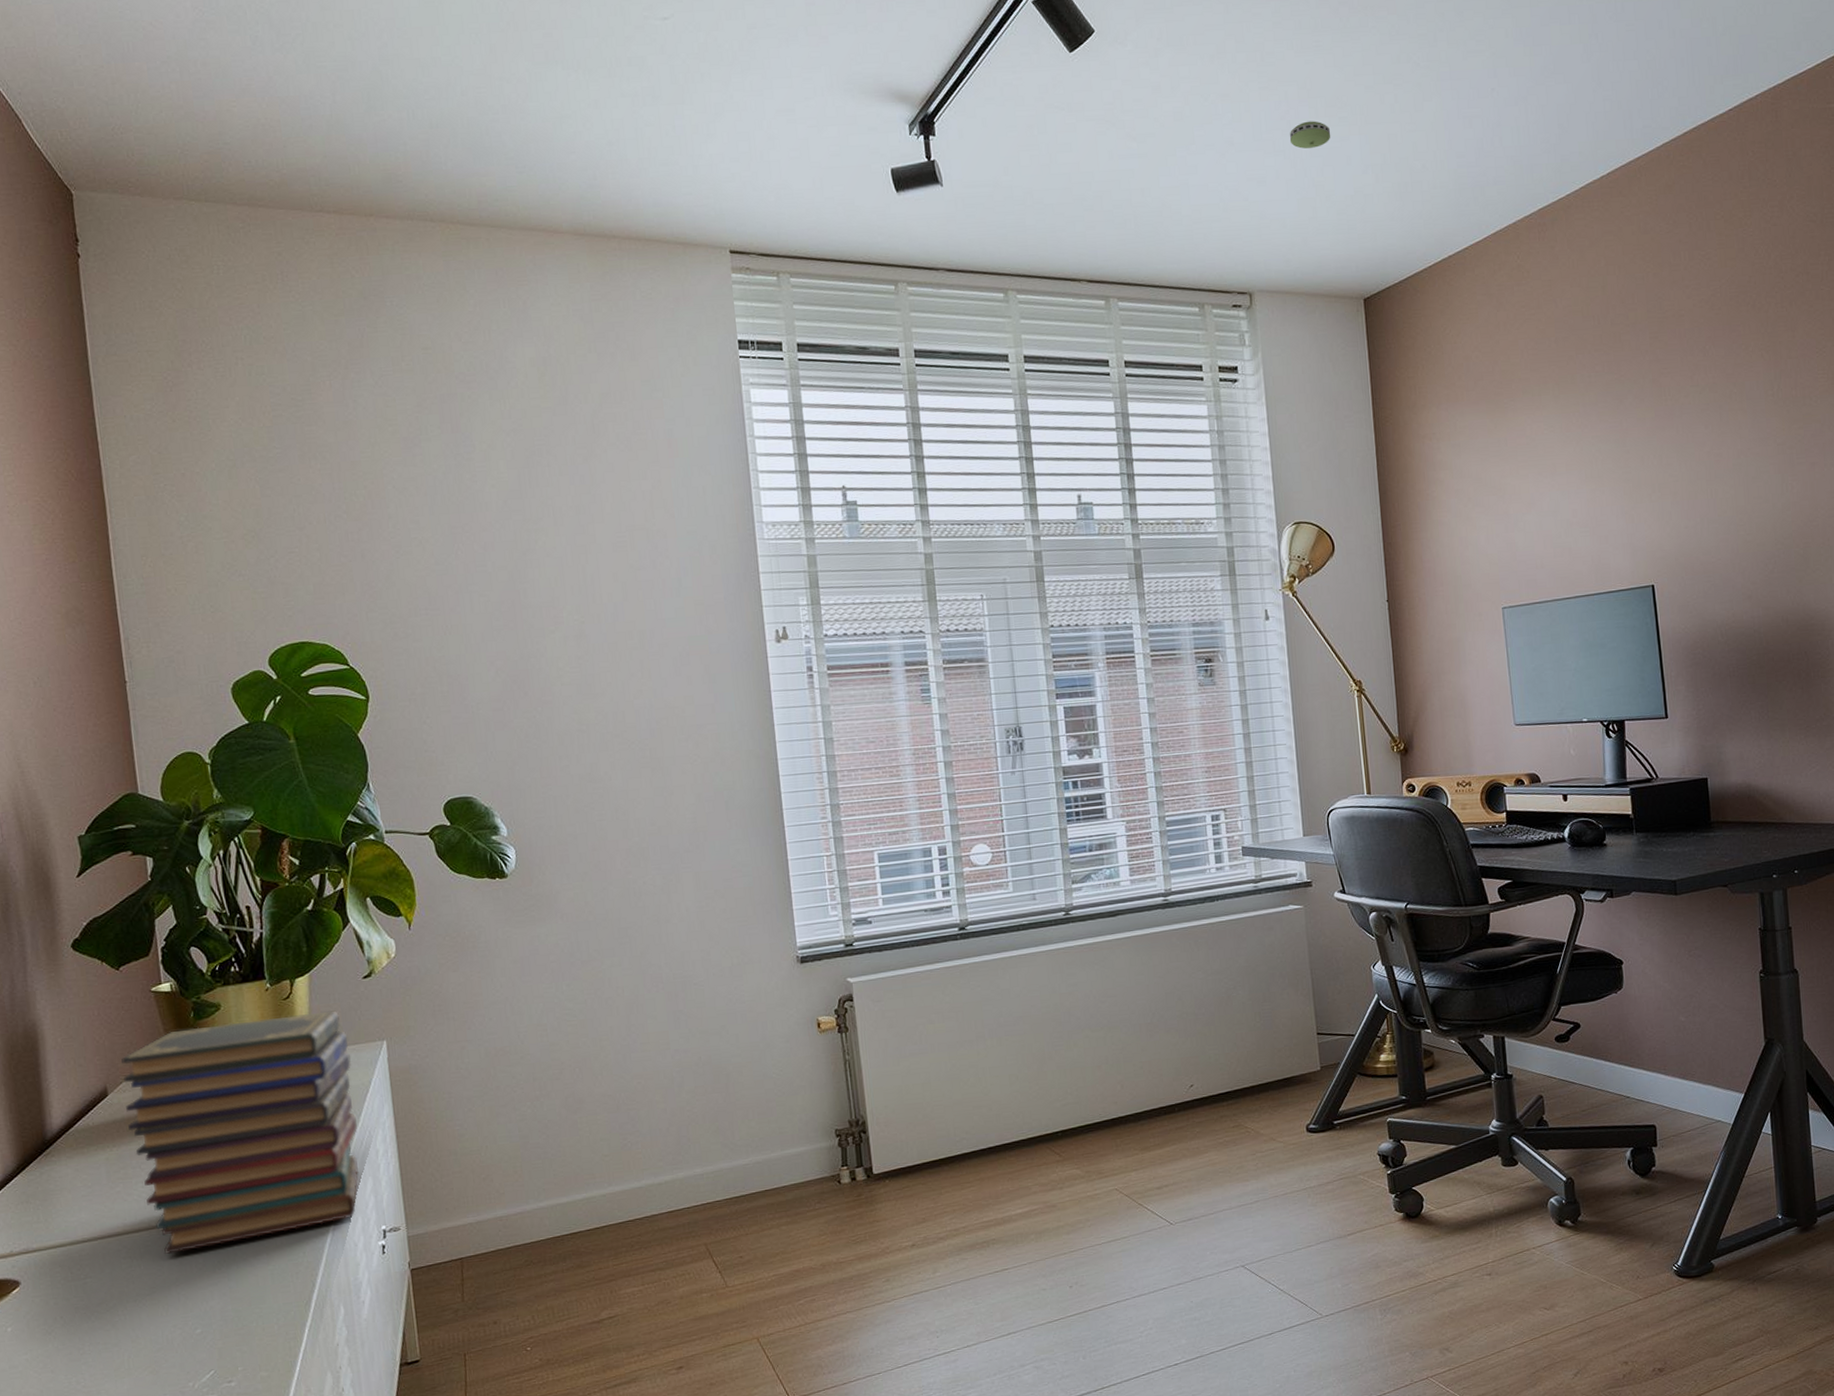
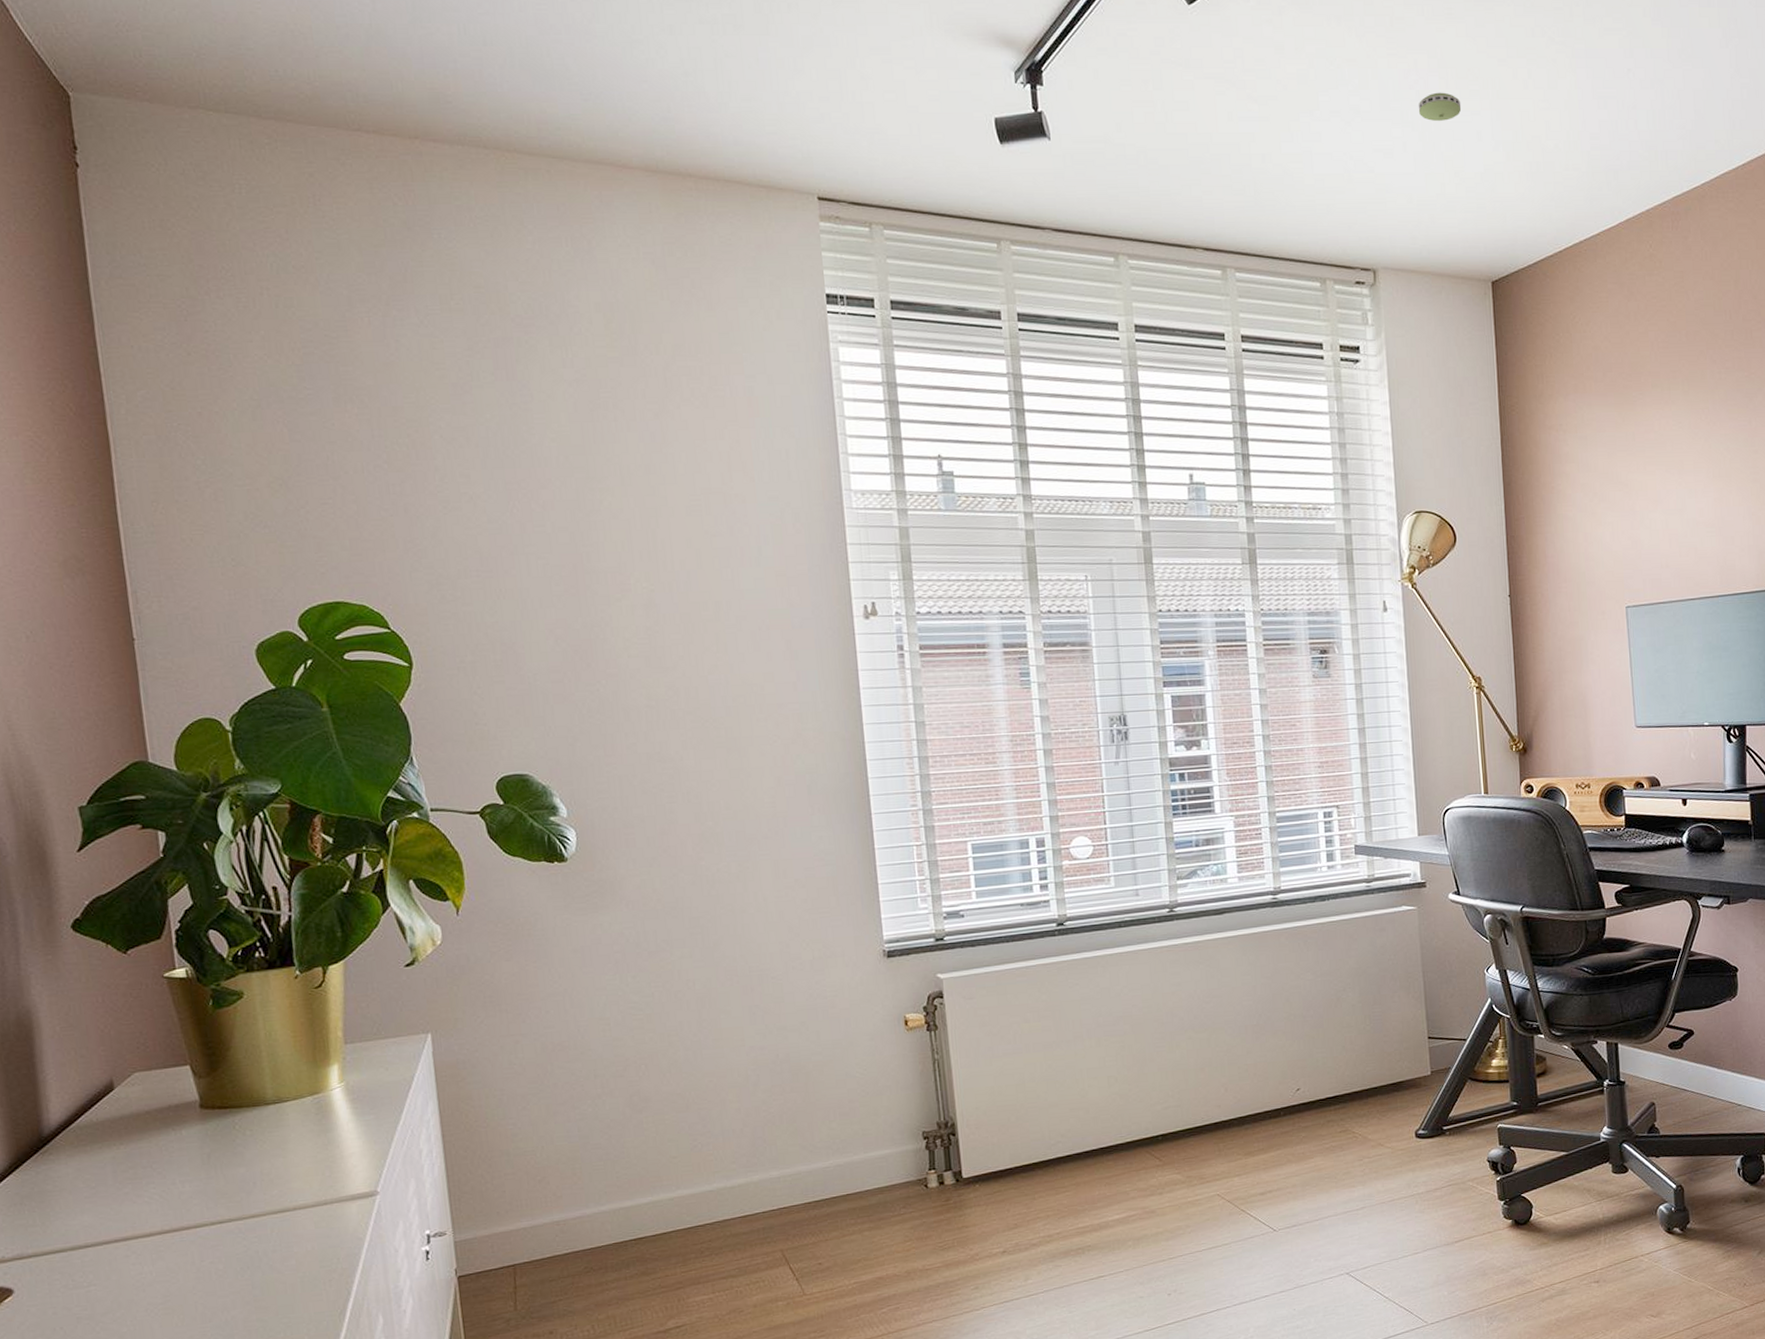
book stack: present [121,1010,359,1255] -> none [129,1000,400,1261]

